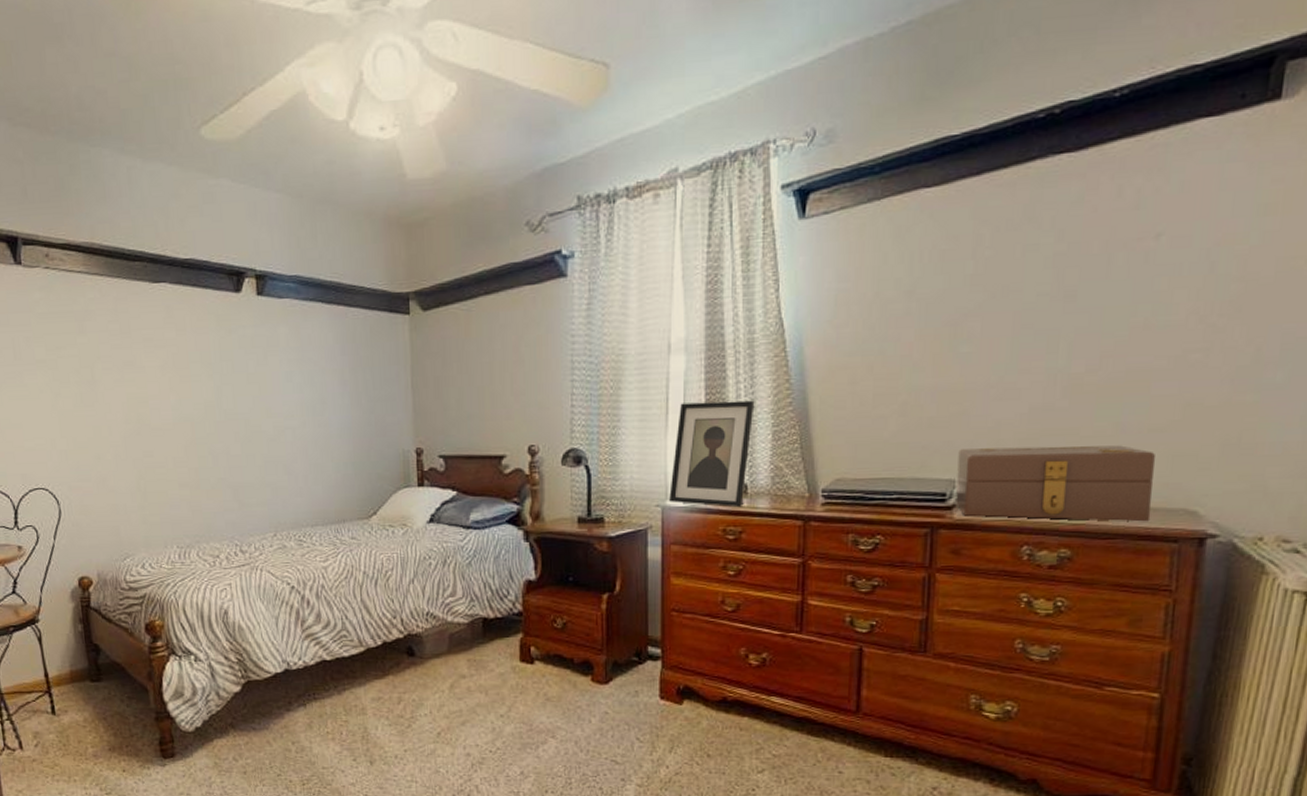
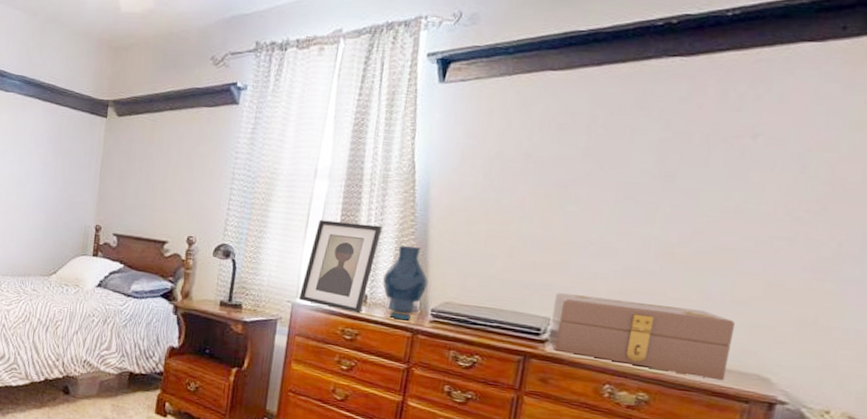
vase: none [763,420,815,506] -> present [382,246,429,320]

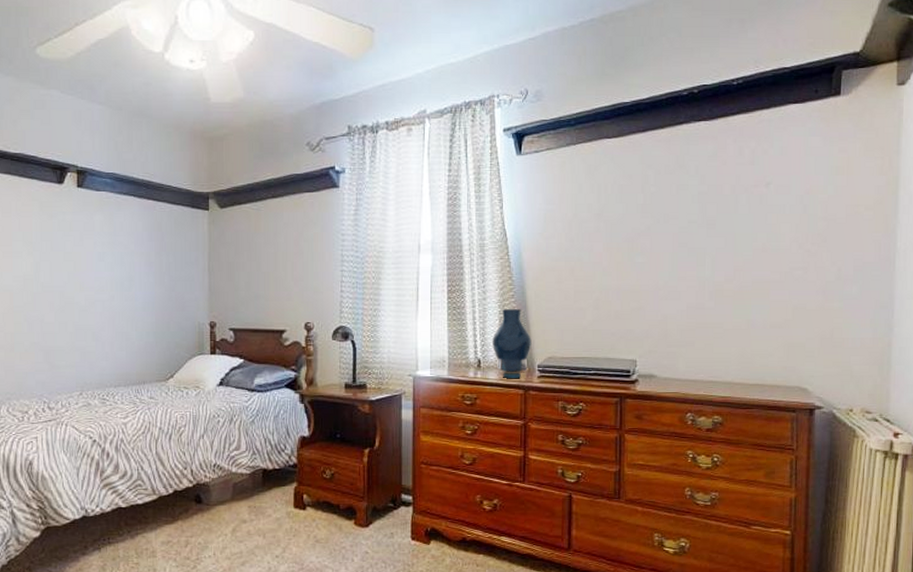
picture frame: present [299,220,383,314] -> none [419,292,486,378]
jewelry box: present [548,293,736,381] -> none [637,336,777,396]

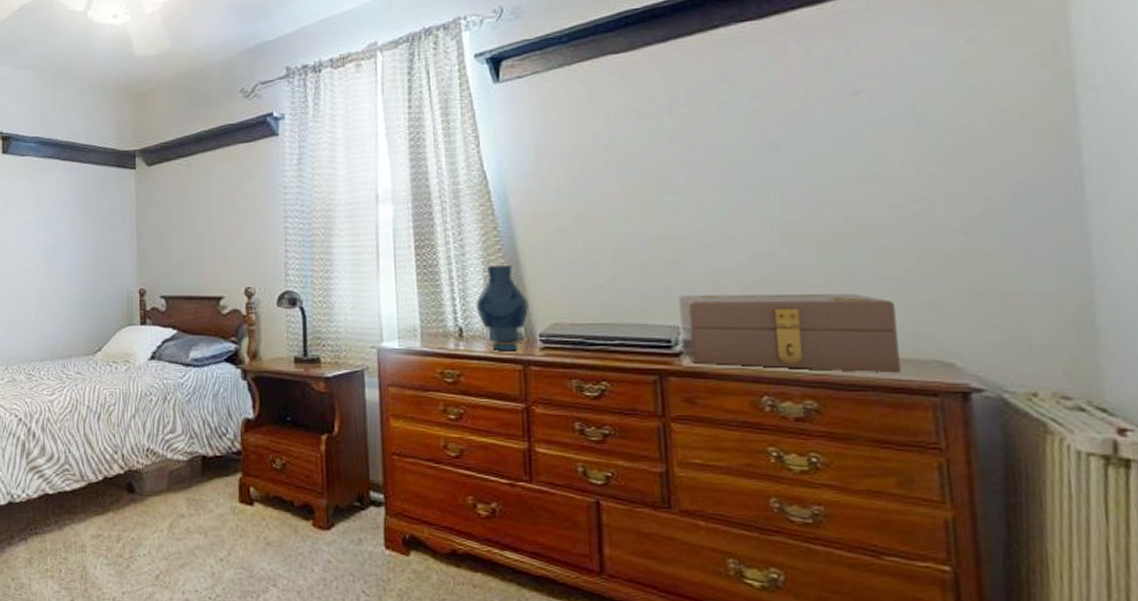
jewelry box: none [637,336,777,396] -> present [679,293,902,374]

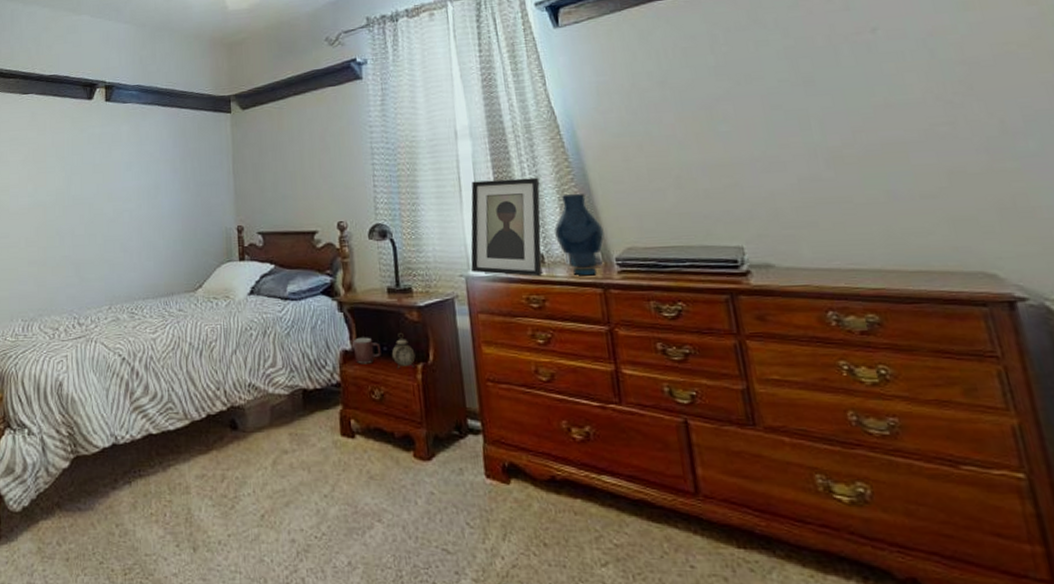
mug: none [255,406,285,433] -> present [352,337,381,364]
alarm clock: none [295,404,320,440] -> present [391,333,416,369]
picture frame: none [384,247,464,351] -> present [470,177,542,277]
jewelry box: present [679,293,902,374] -> none [740,211,950,286]

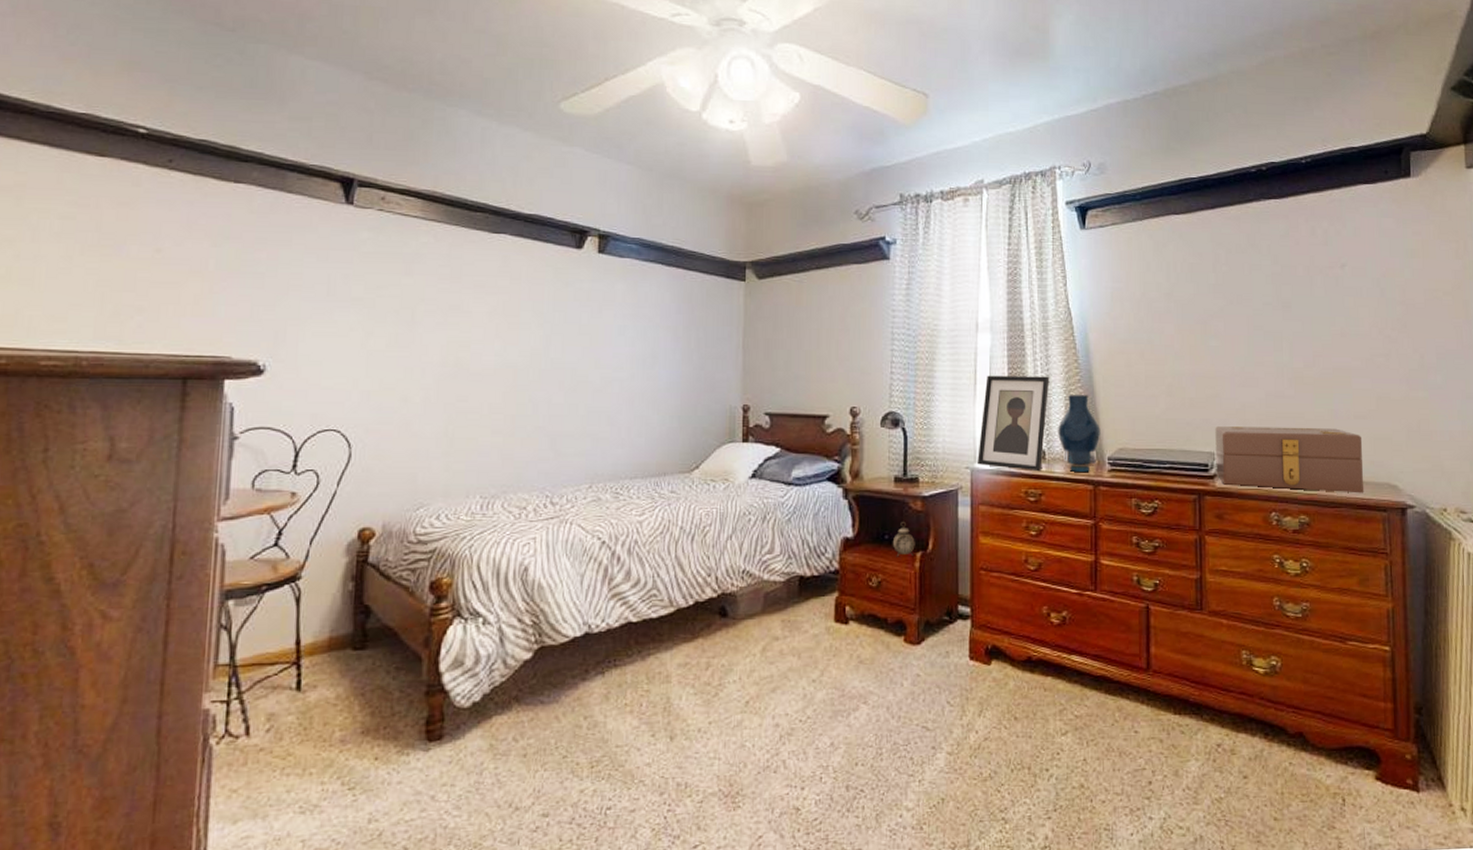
mug: present [352,337,381,364] -> none [855,525,882,552]
jewelry box: none [740,211,950,286] -> present [1215,426,1364,494]

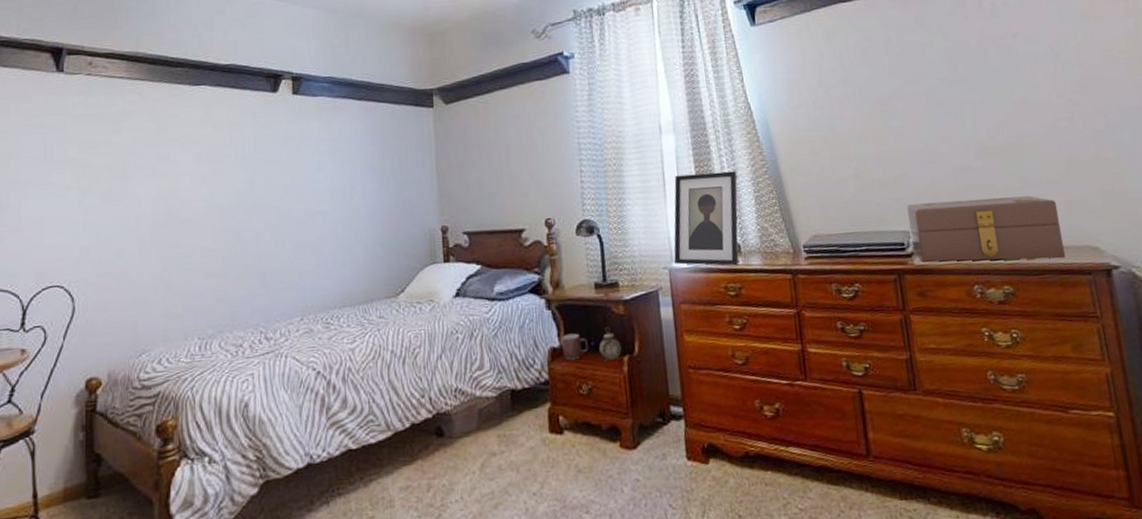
mug: none [855,525,882,552] -> present [560,333,589,361]
vase: present [1058,395,1101,472] -> none [750,186,794,263]

